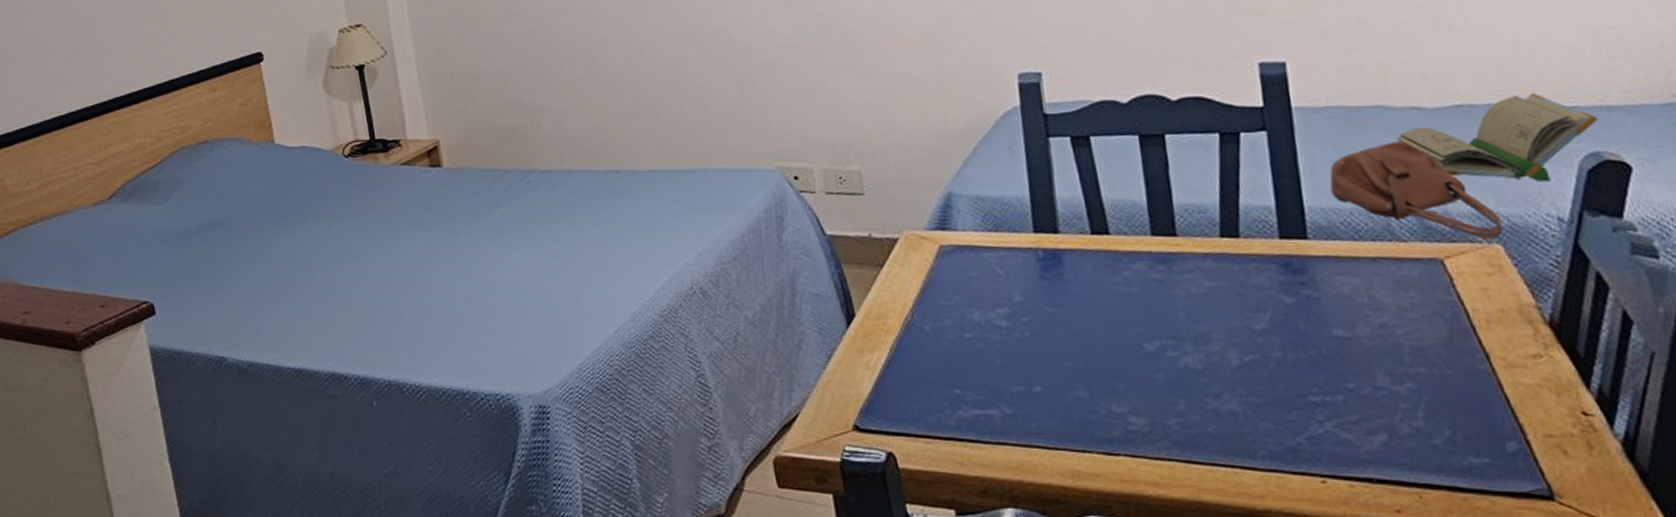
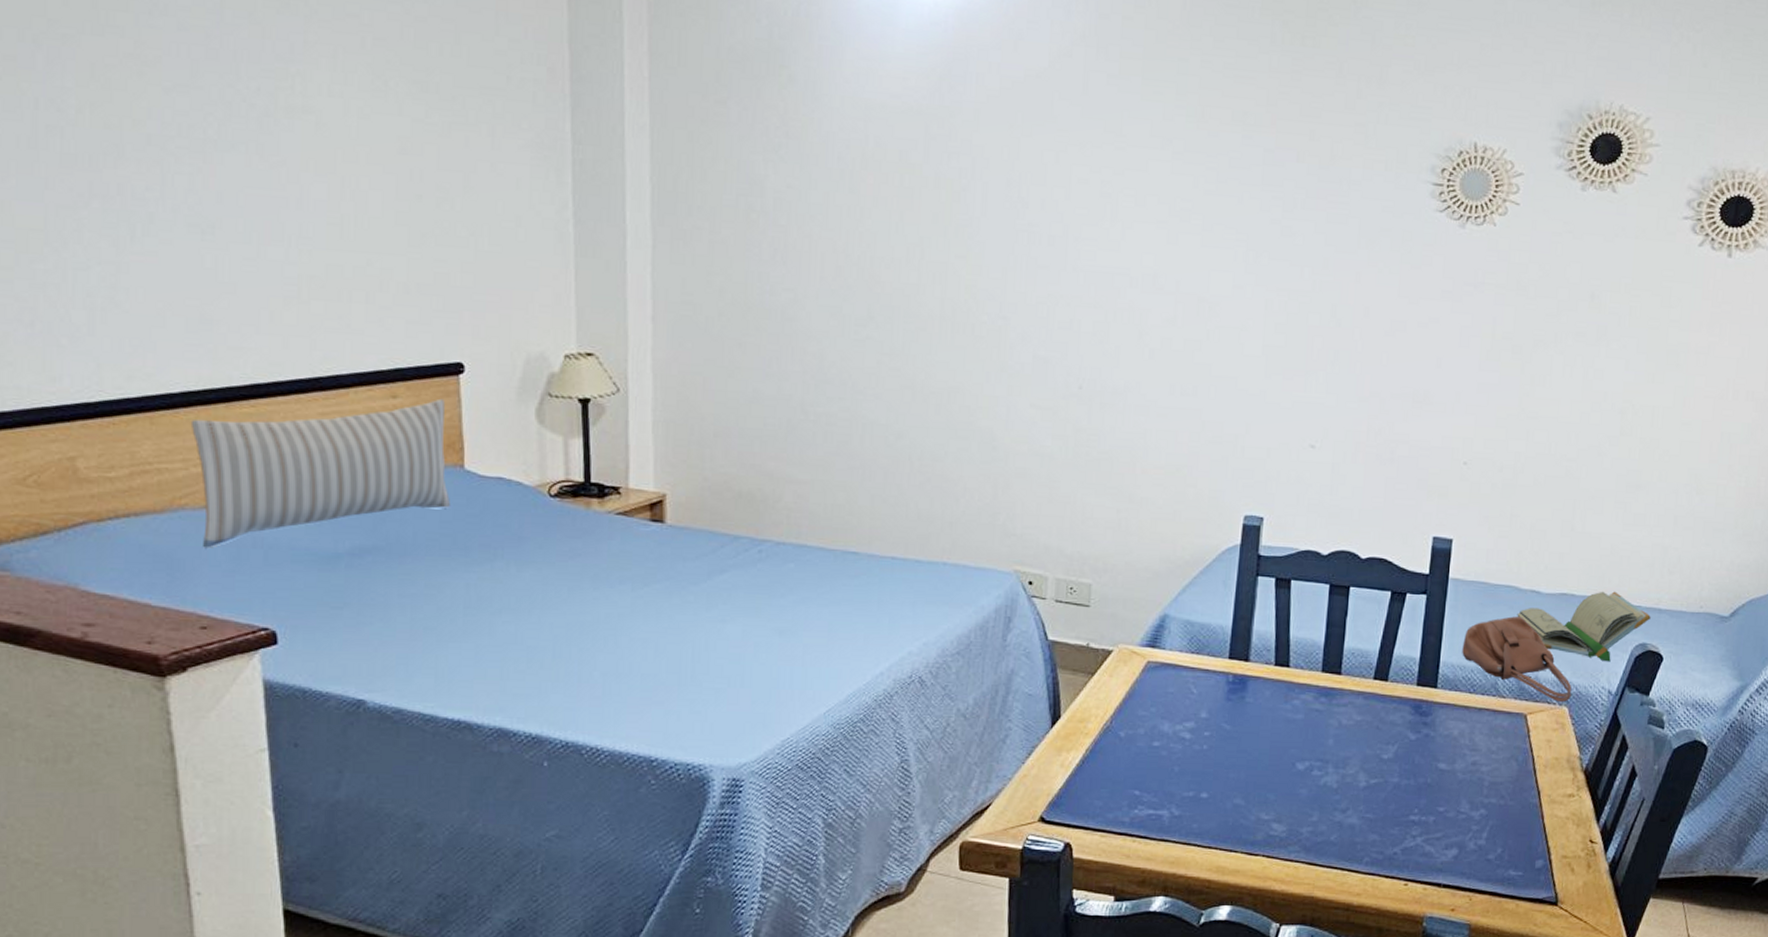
pillow: none [75,85,269,239] -> present [190,398,451,548]

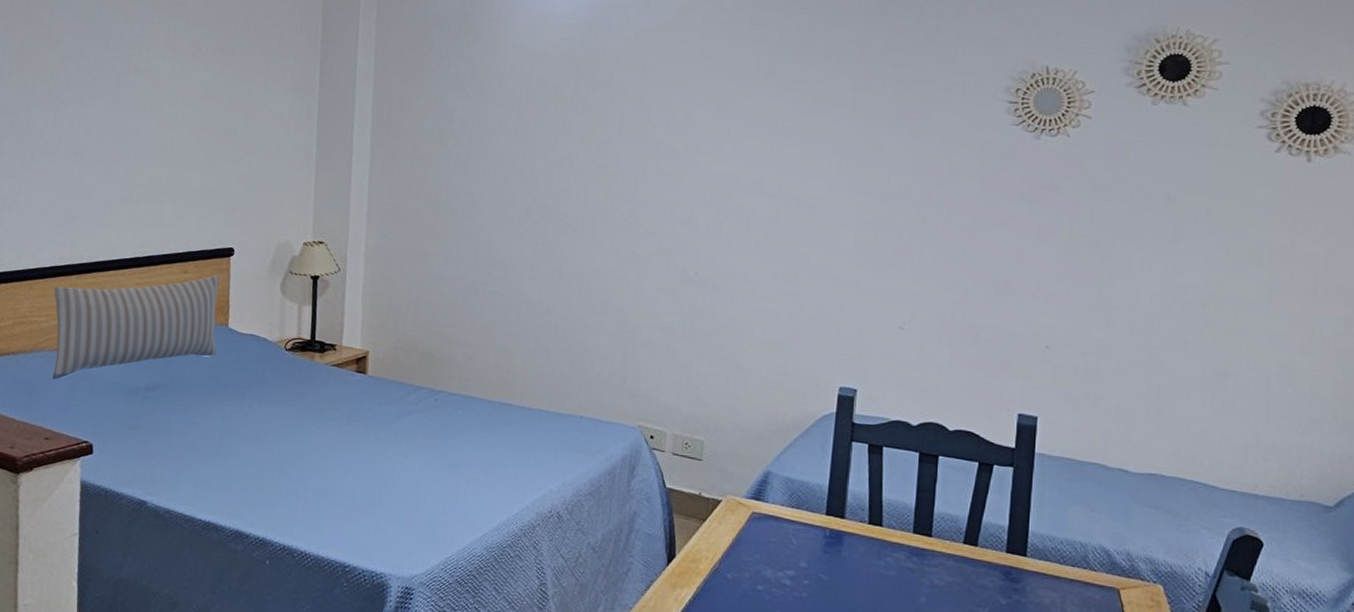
handbag: present [1462,616,1572,702] -> none [1050,492,1166,580]
book: present [1517,591,1651,662] -> none [1105,473,1247,544]

